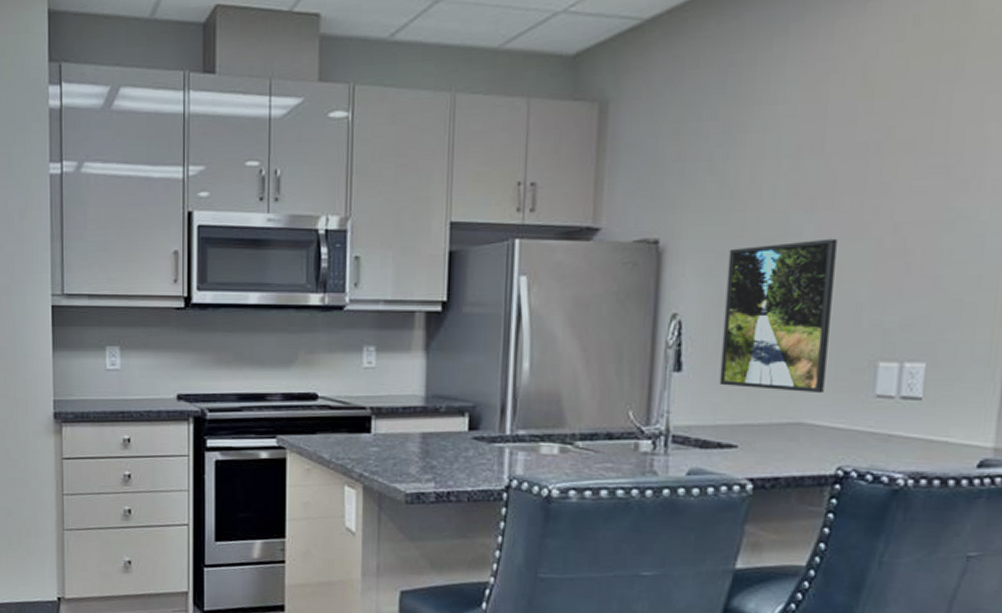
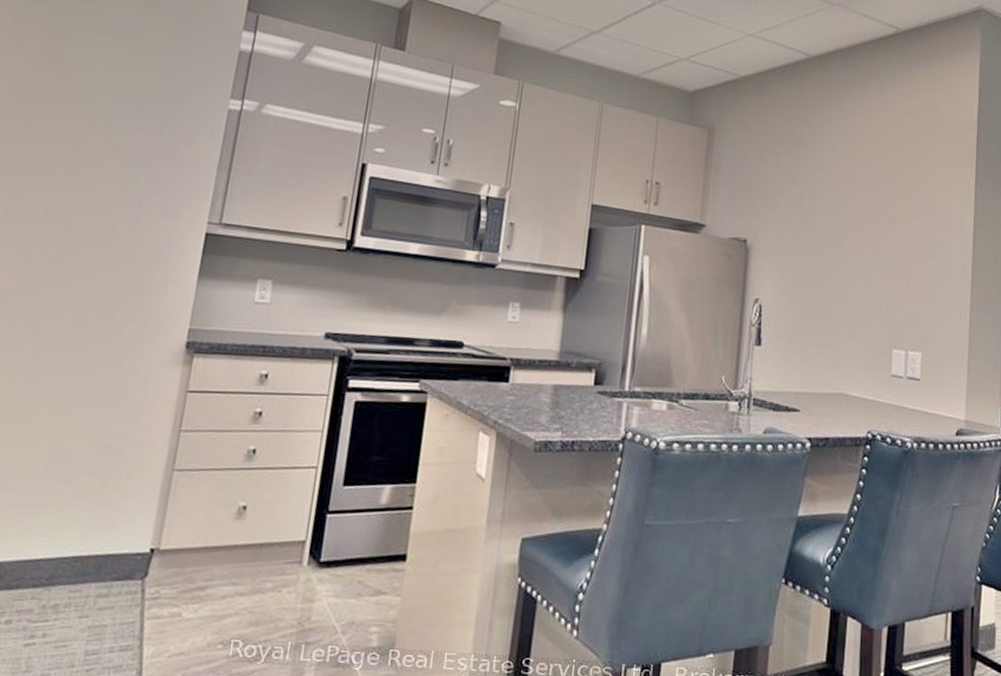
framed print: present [719,238,837,392] -> none [787,252,865,370]

